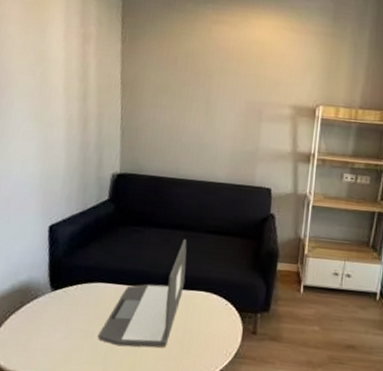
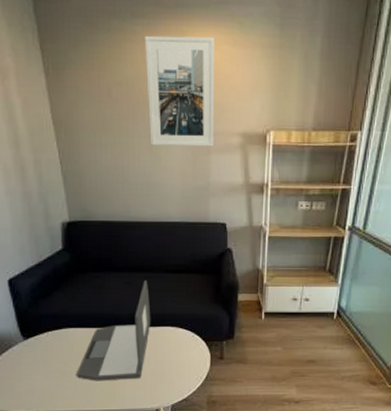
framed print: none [207,18,274,116] -> present [145,35,215,147]

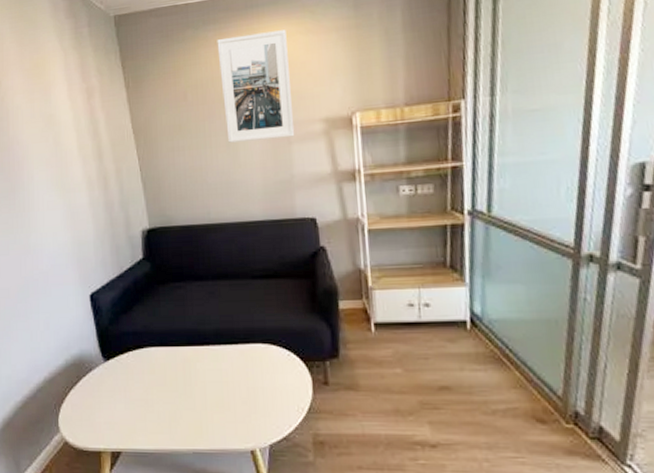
laptop: present [76,281,151,381] -> none [158,289,239,412]

